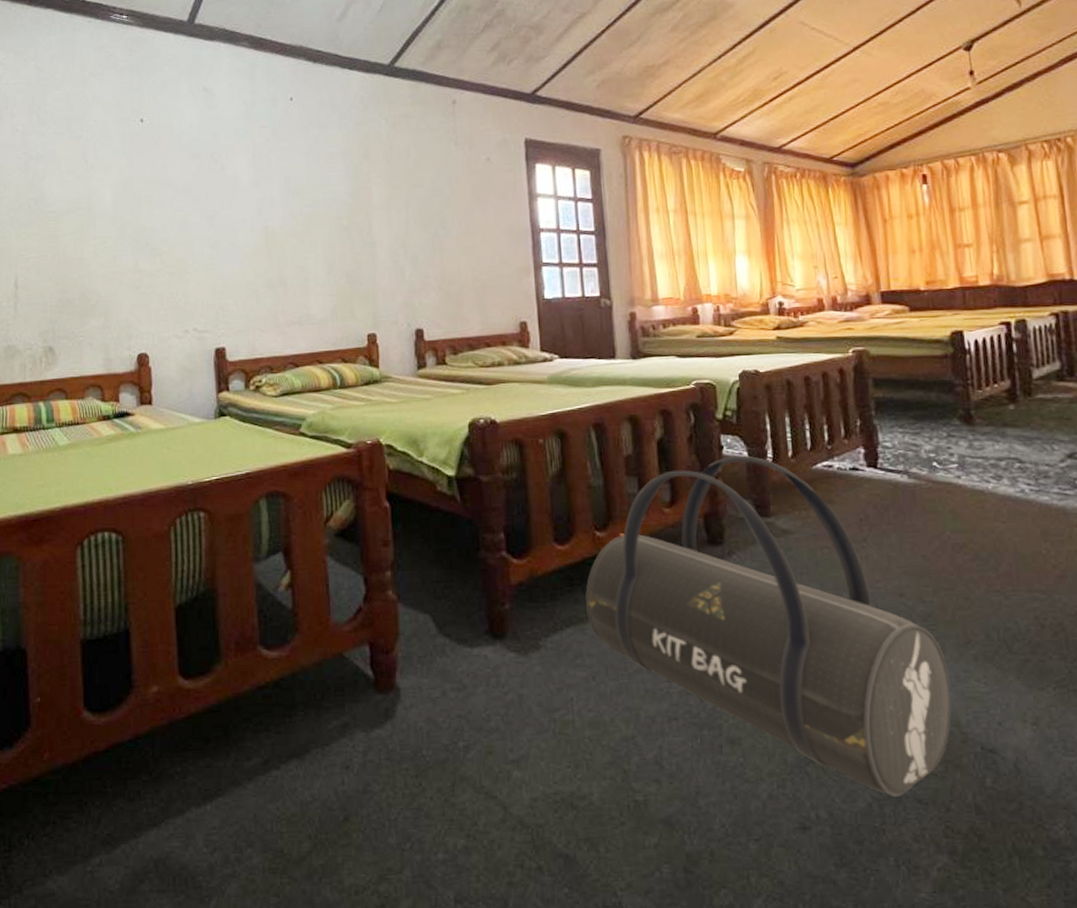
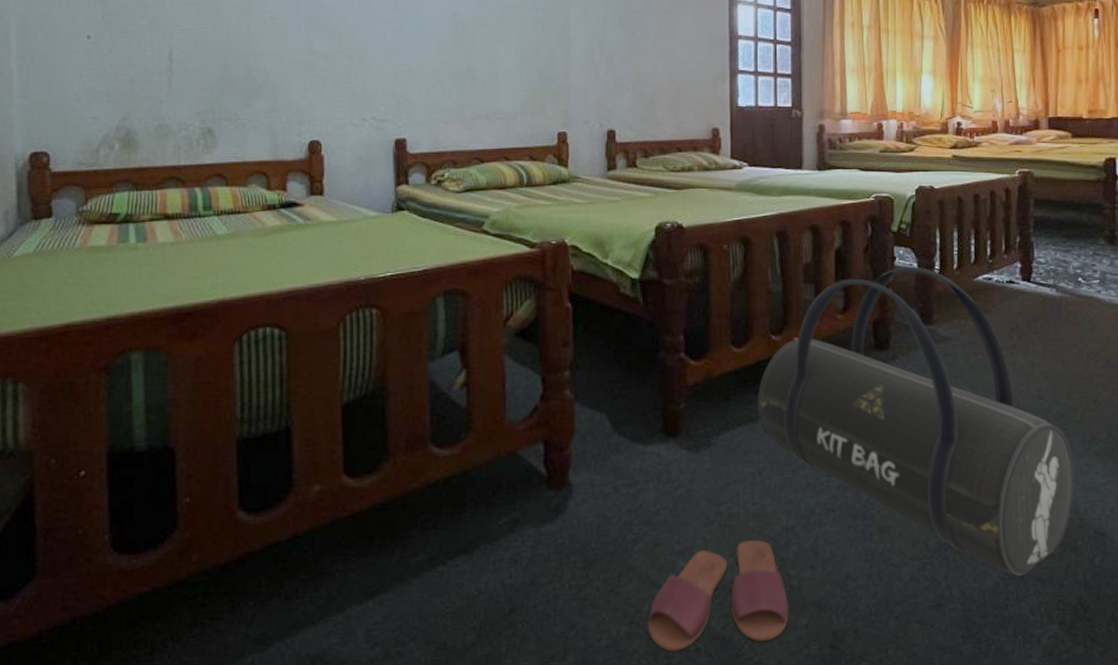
slippers: none [485,750,637,869] -> present [647,540,789,652]

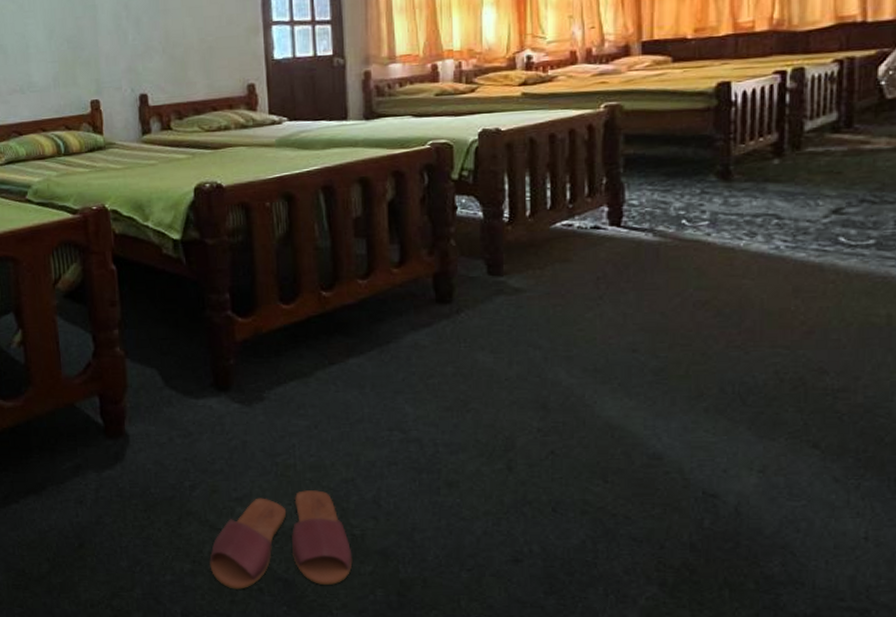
duffel bag: present [758,266,1075,576] -> none [310,215,678,535]

